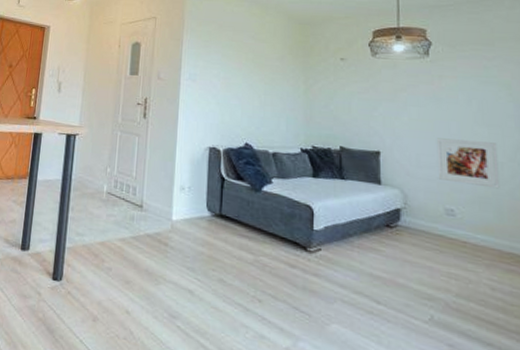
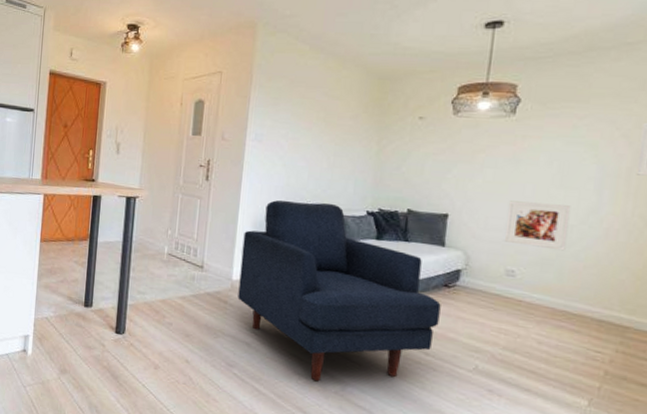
chair: none [178,137,386,336] -> present [238,200,441,382]

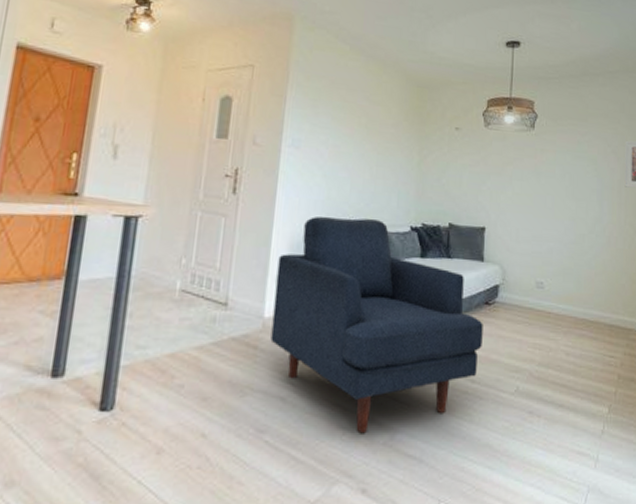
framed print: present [505,200,571,251] -> none [534,212,582,260]

